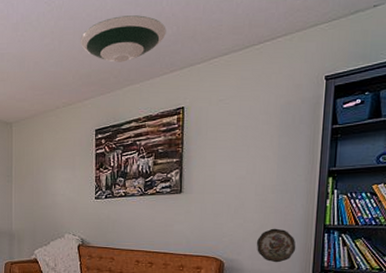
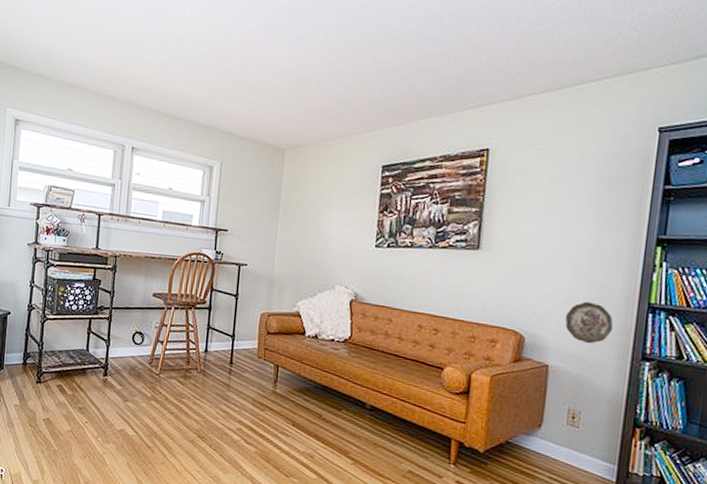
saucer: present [80,15,166,62] -> none [372,38,475,91]

